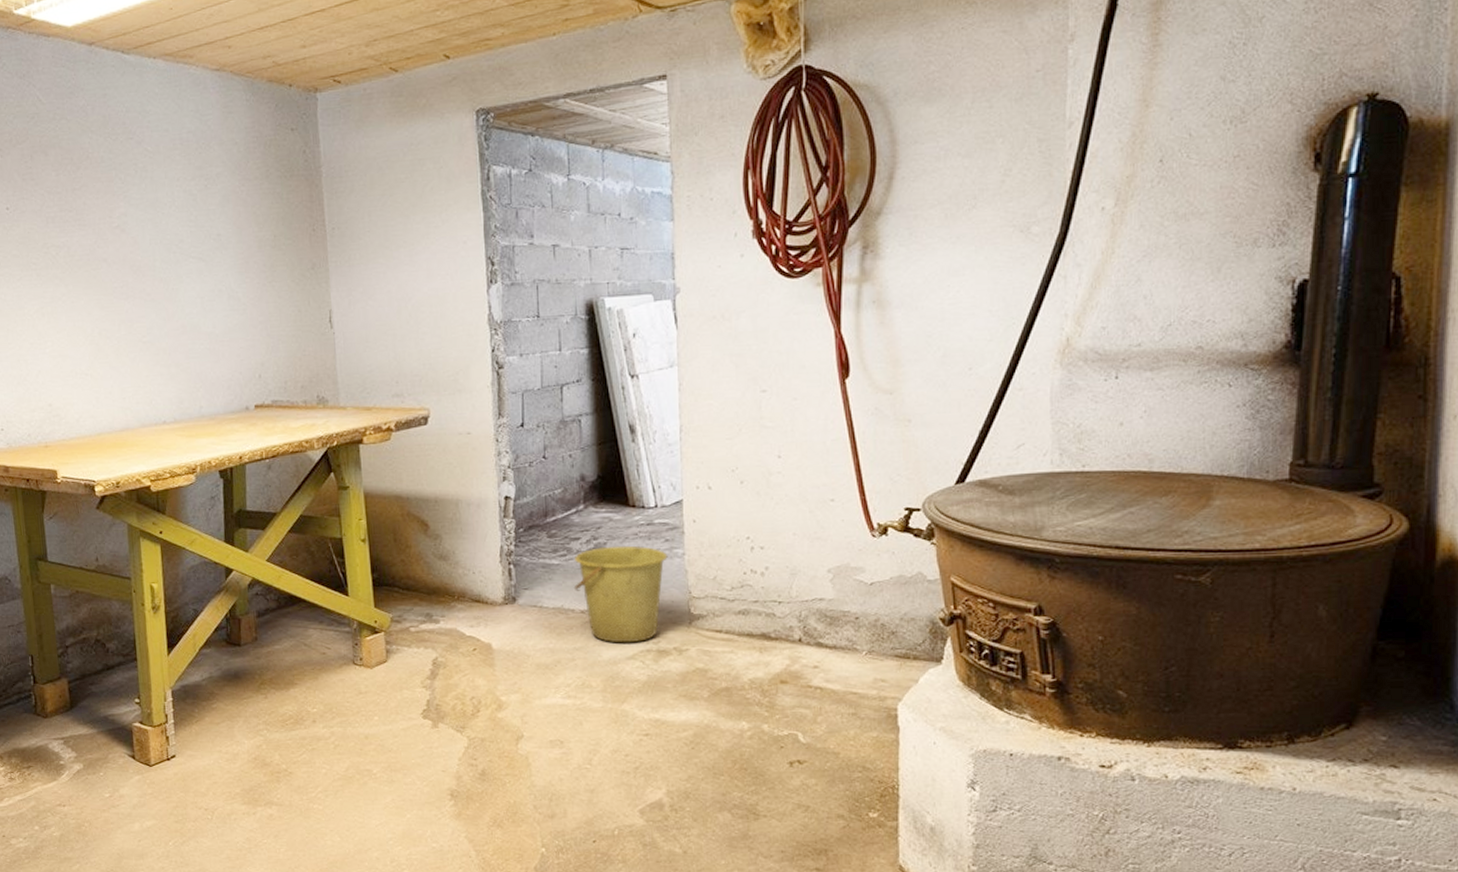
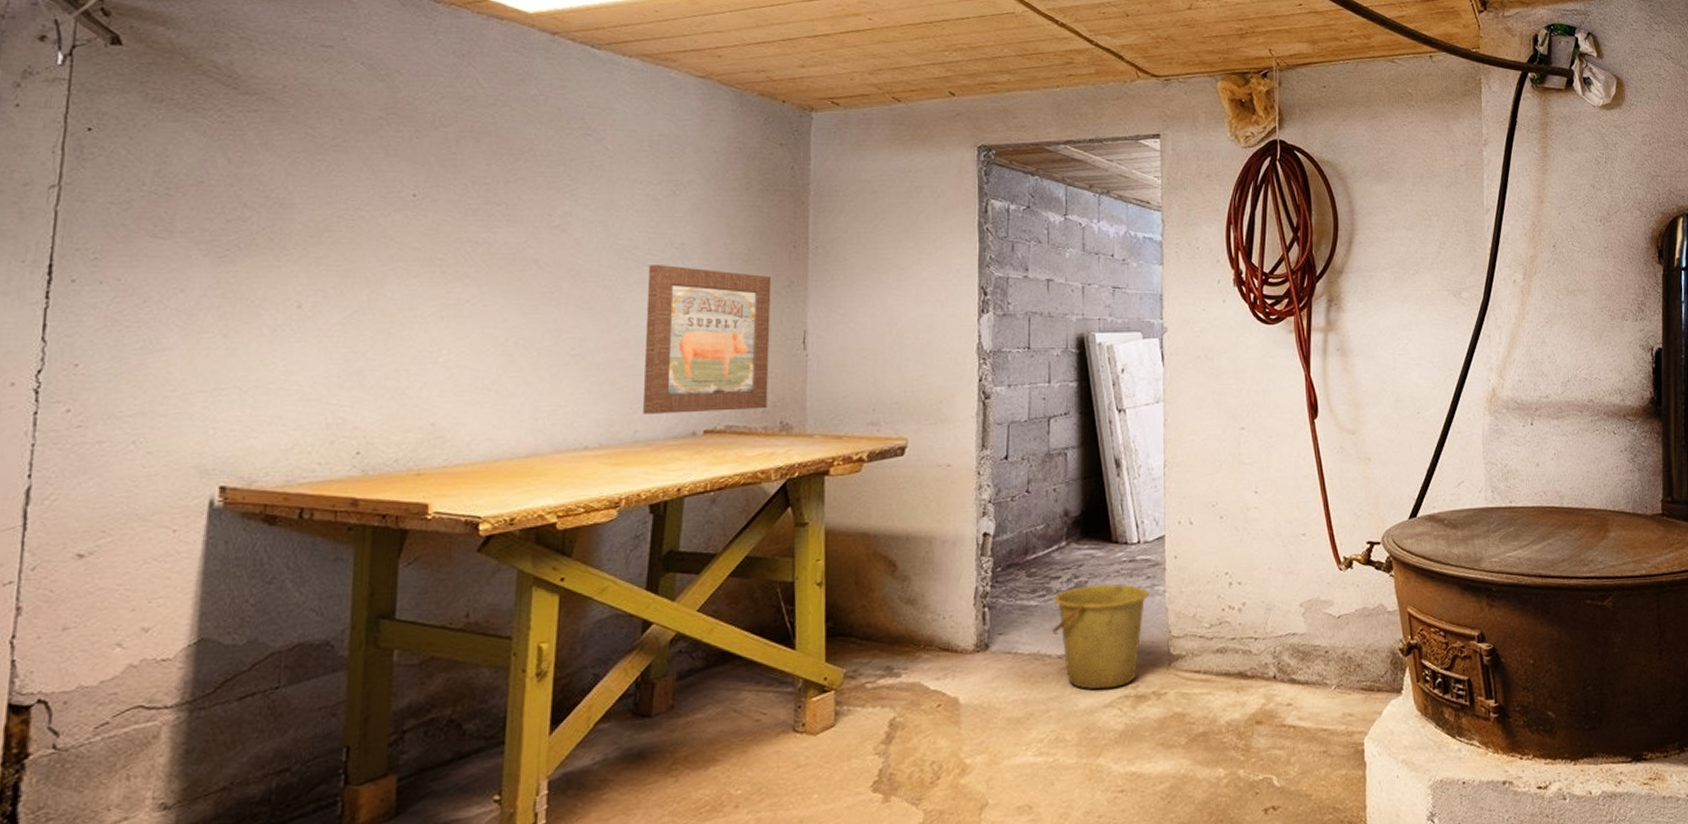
wall art: none [193,255,305,392] -> present [643,265,772,414]

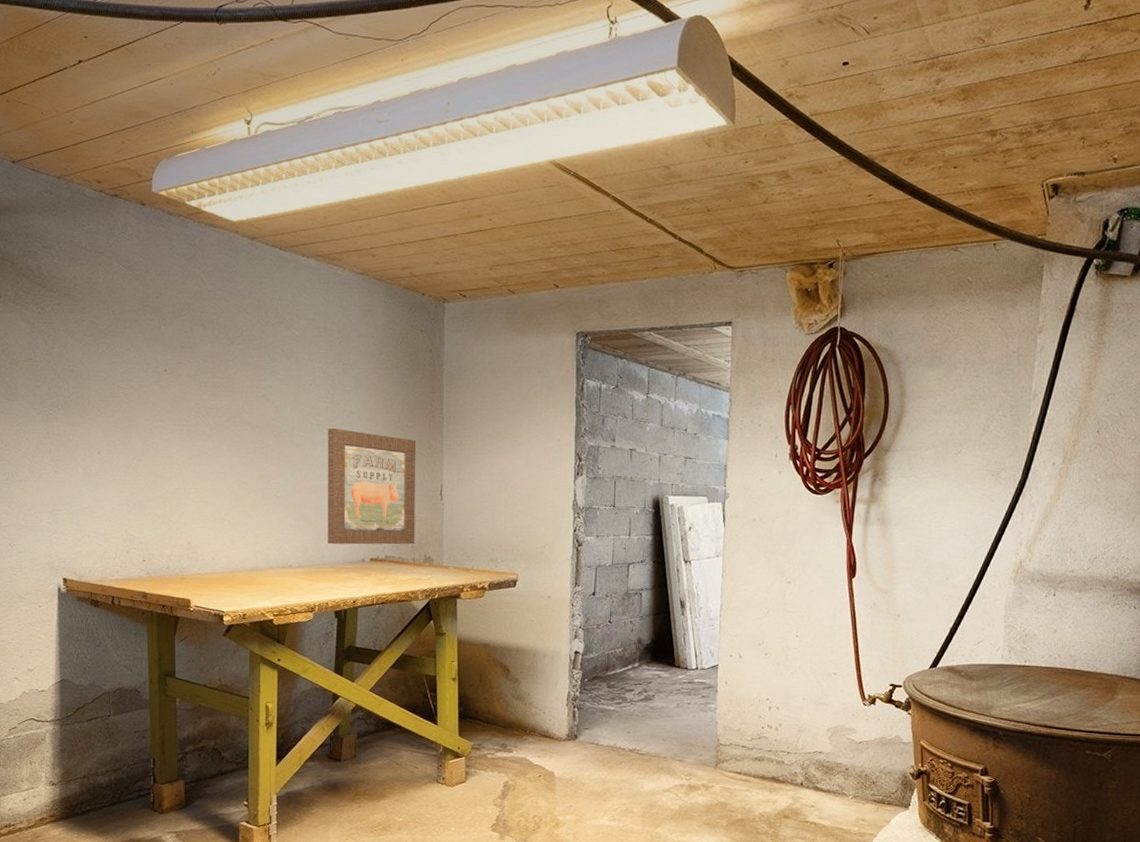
bucket: present [1051,583,1149,690] -> none [625,698,703,778]

